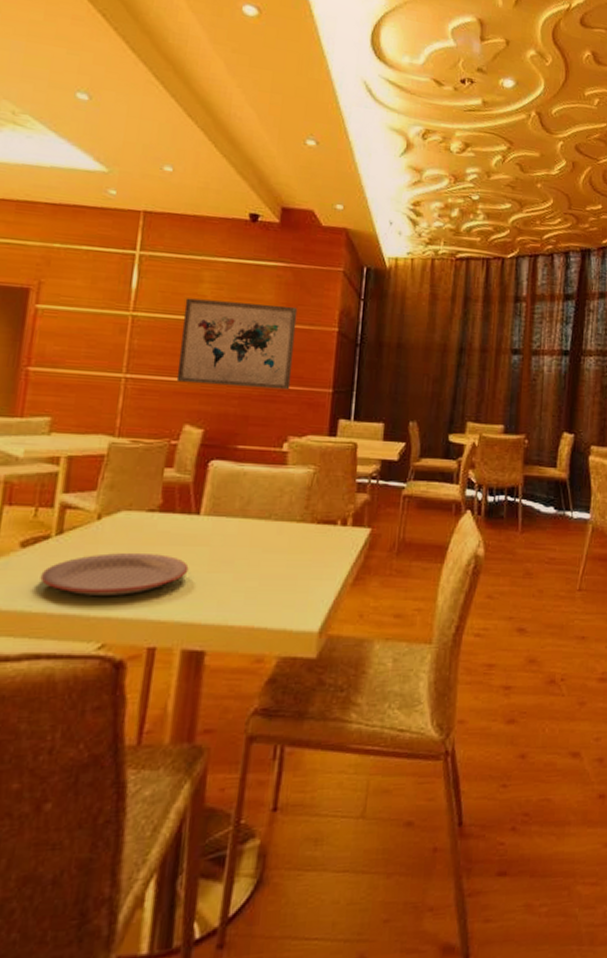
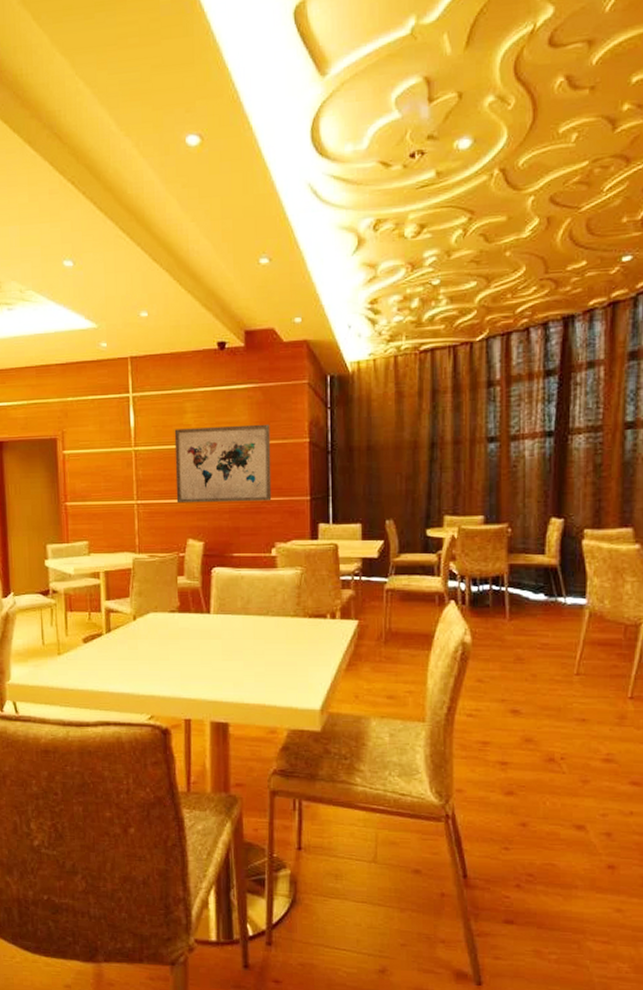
plate: present [40,552,189,596] -> none [100,645,207,679]

